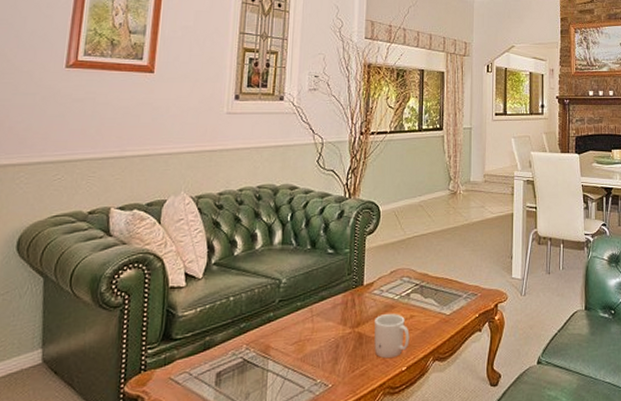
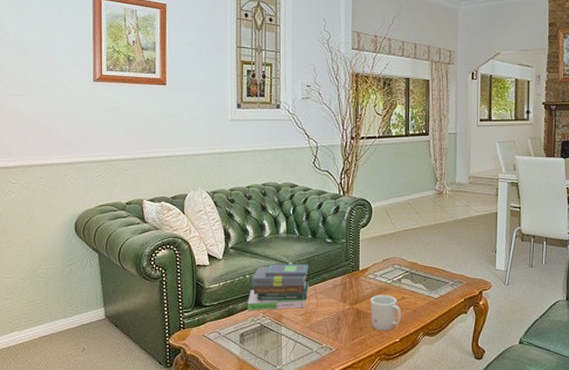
books: none [227,280,306,342] -> present [247,264,309,310]

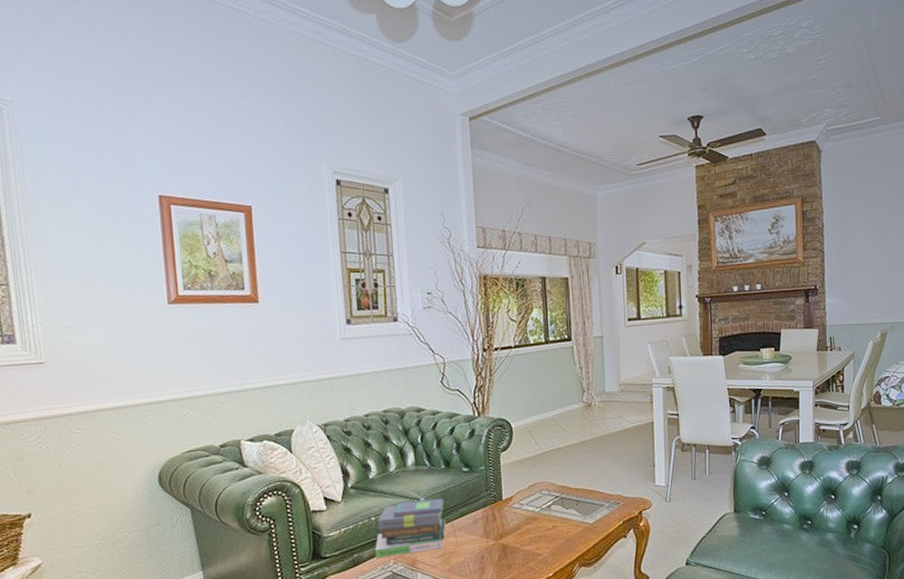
mug: present [370,295,402,331] -> none [517,525,554,567]

